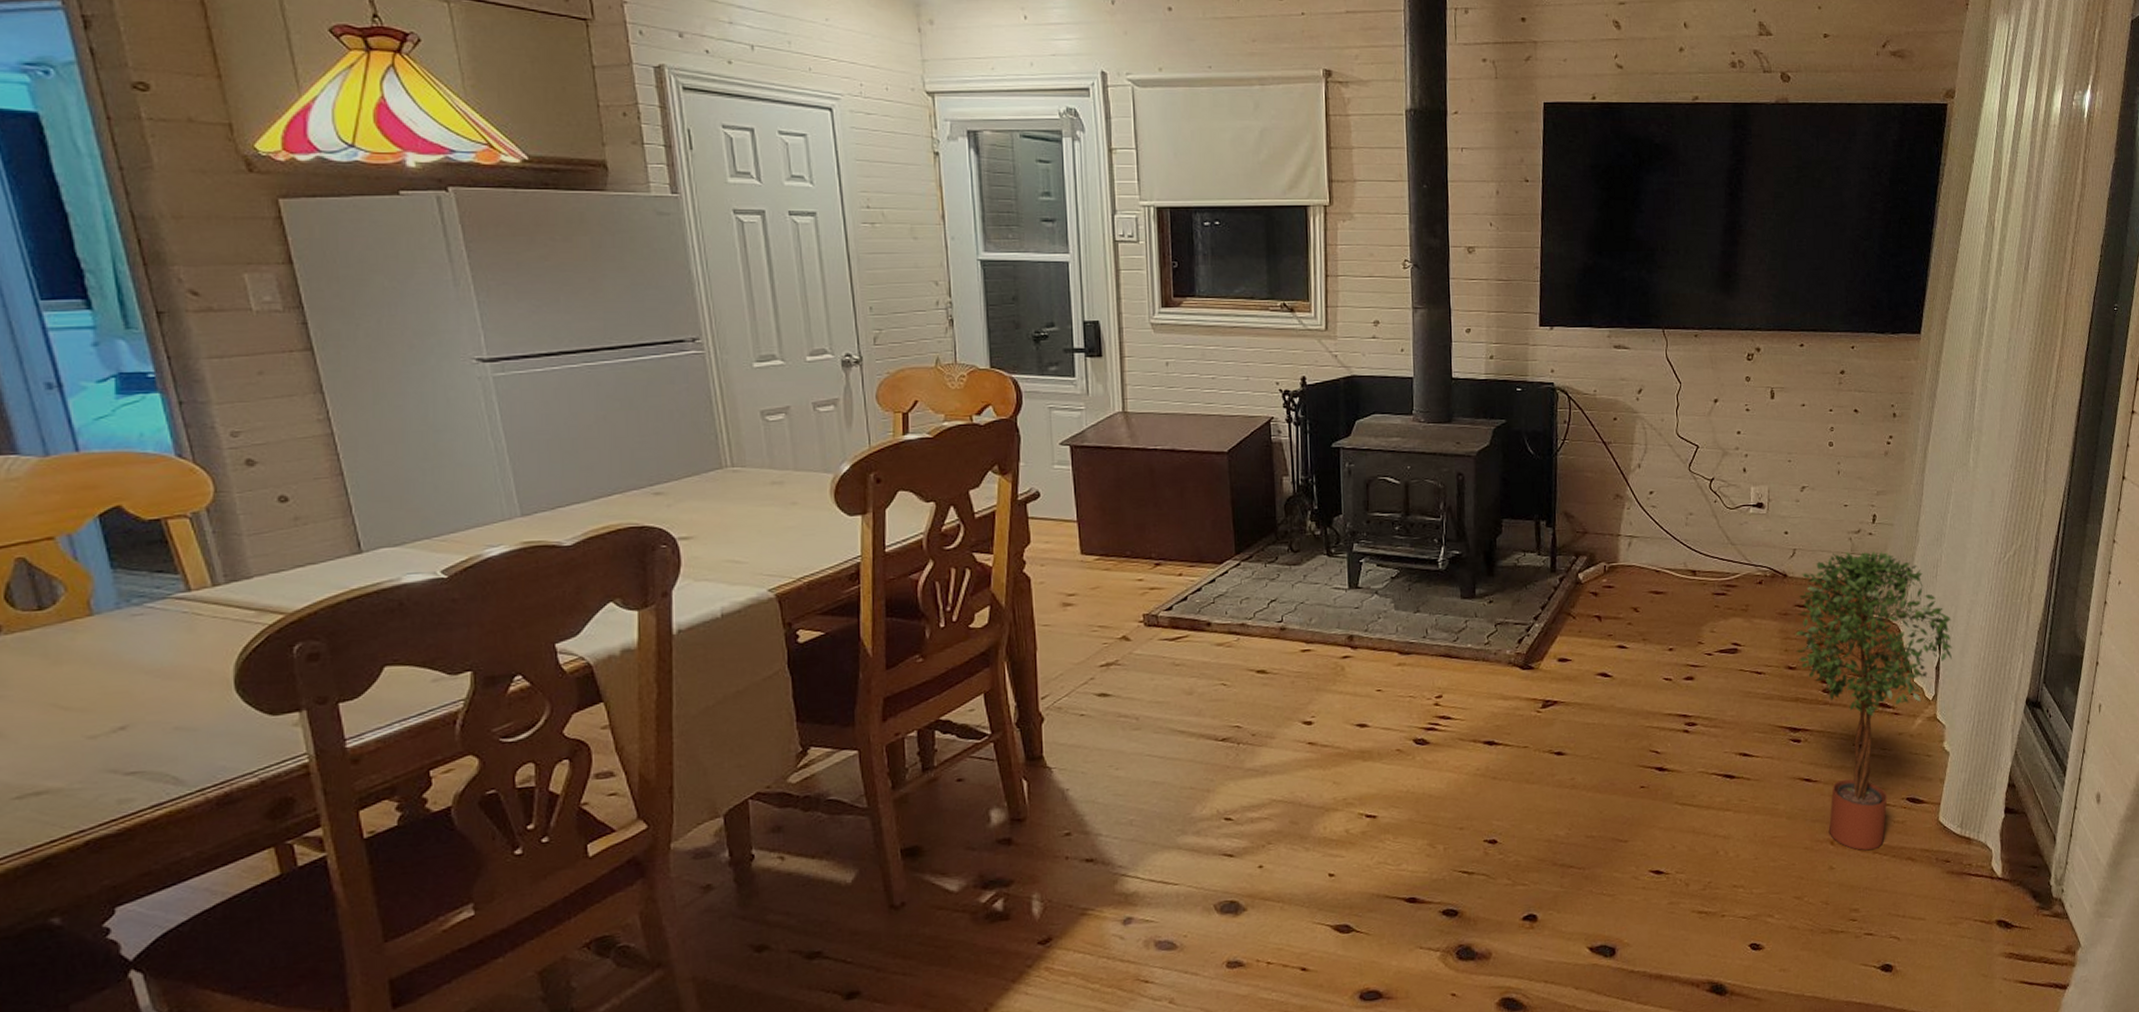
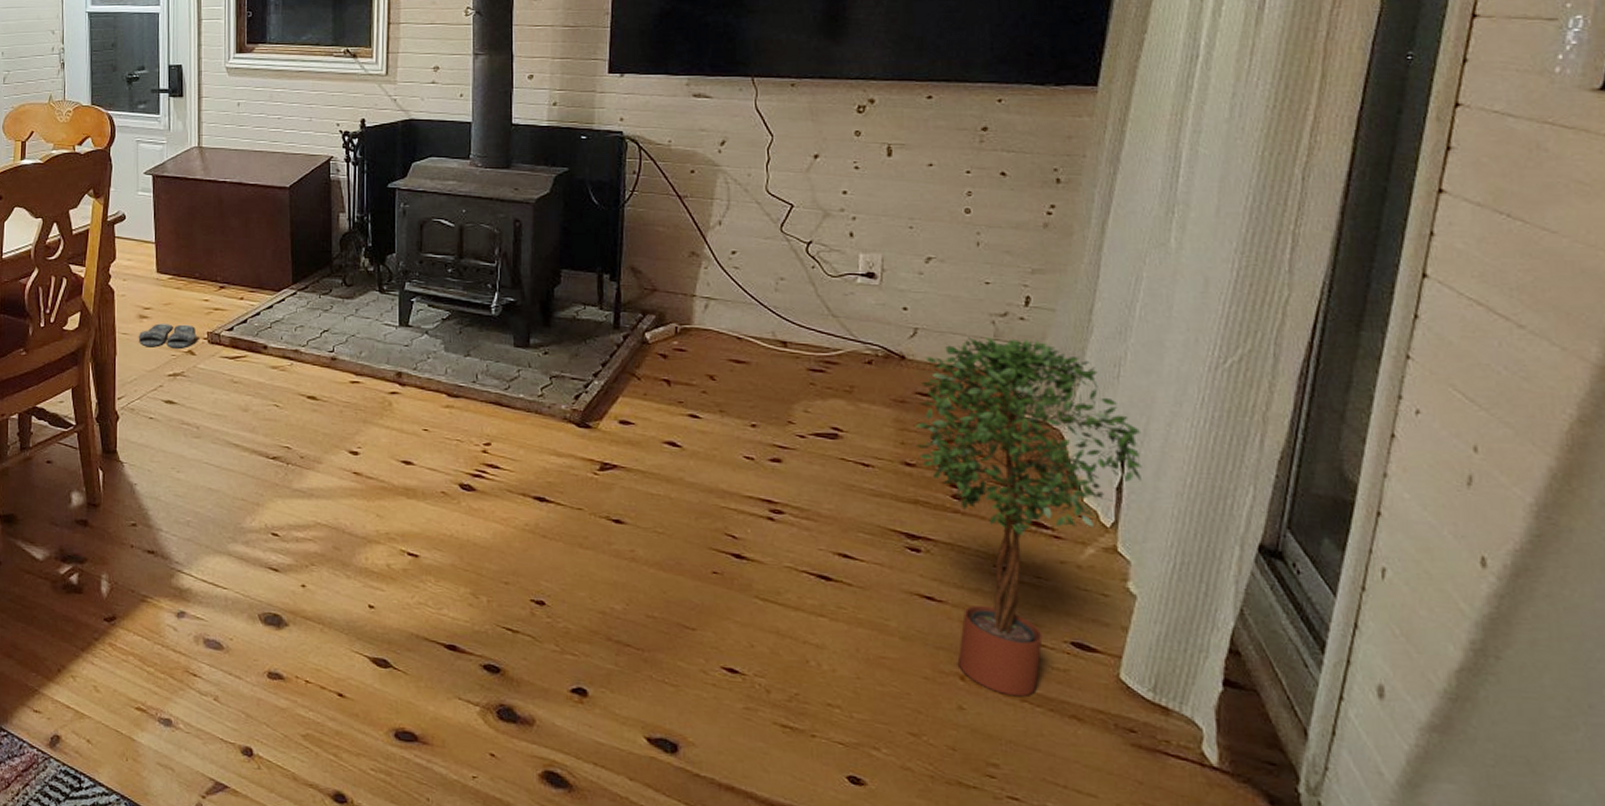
slippers: none [1062,608,1131,638] -> present [138,323,197,349]

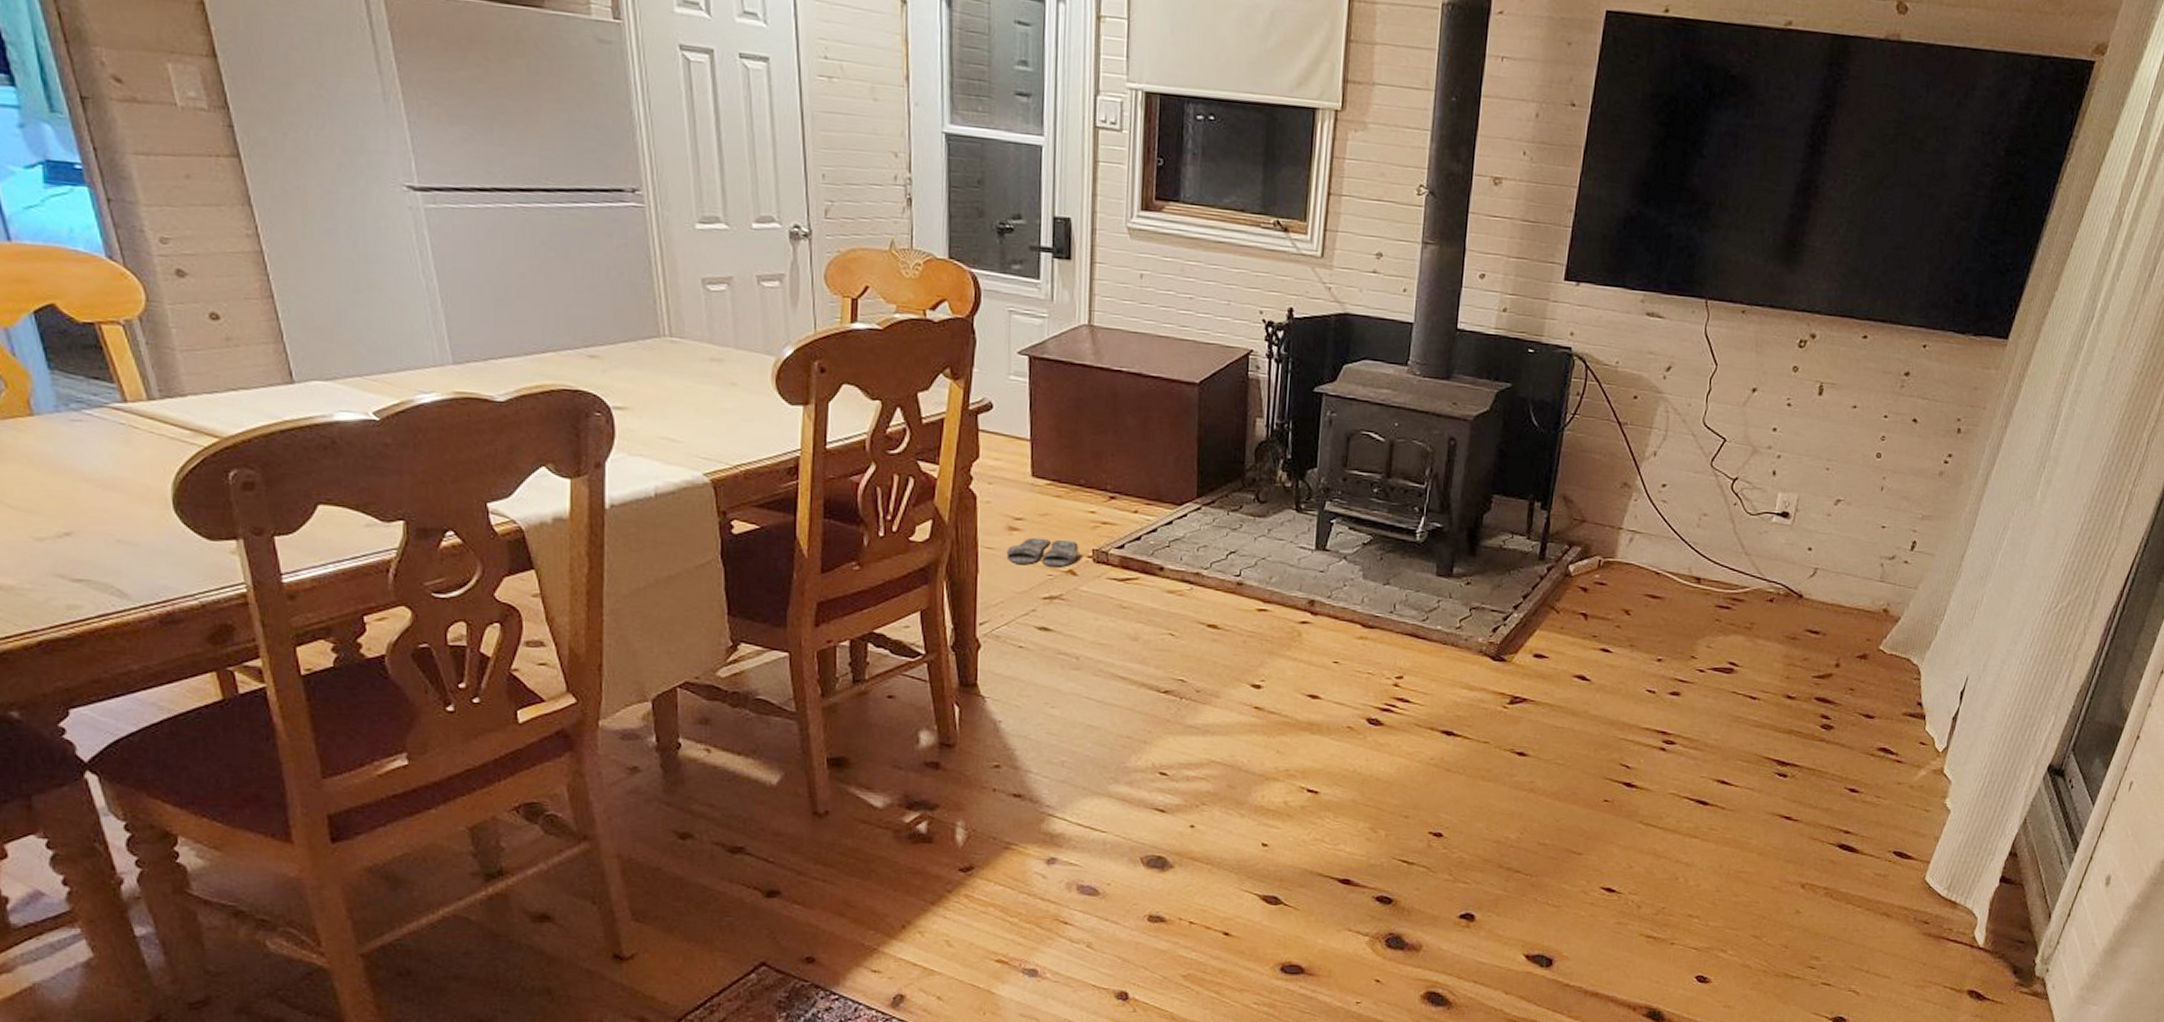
potted tree: present [915,337,1143,697] -> none [1798,578,1982,900]

